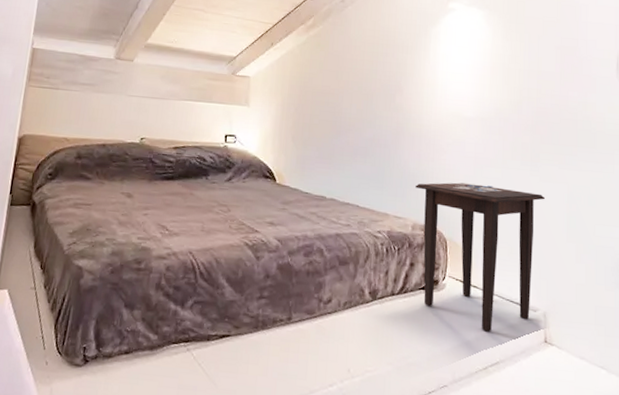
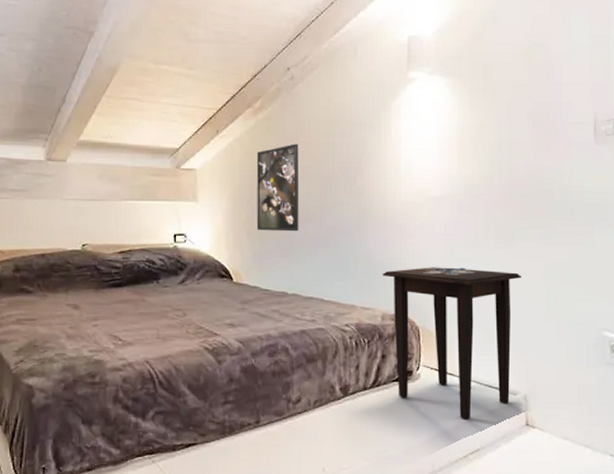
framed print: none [301,60,345,141] -> present [256,143,299,232]

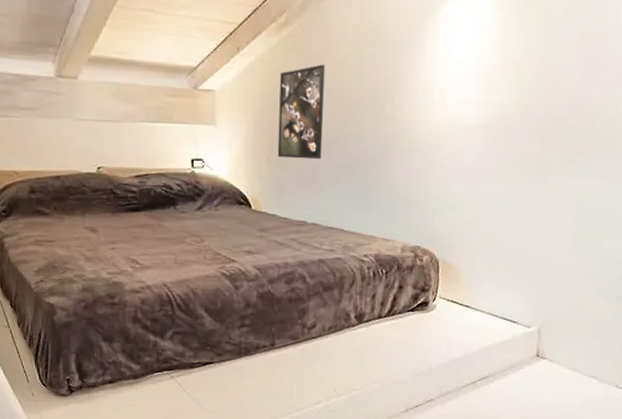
side table: present [383,267,521,420] -> none [406,200,550,349]

